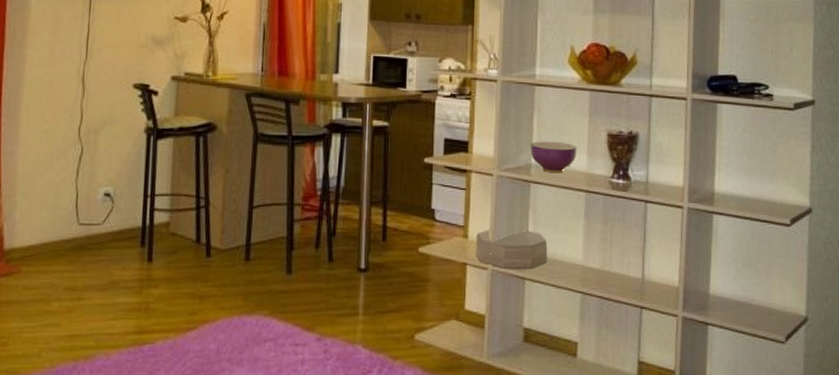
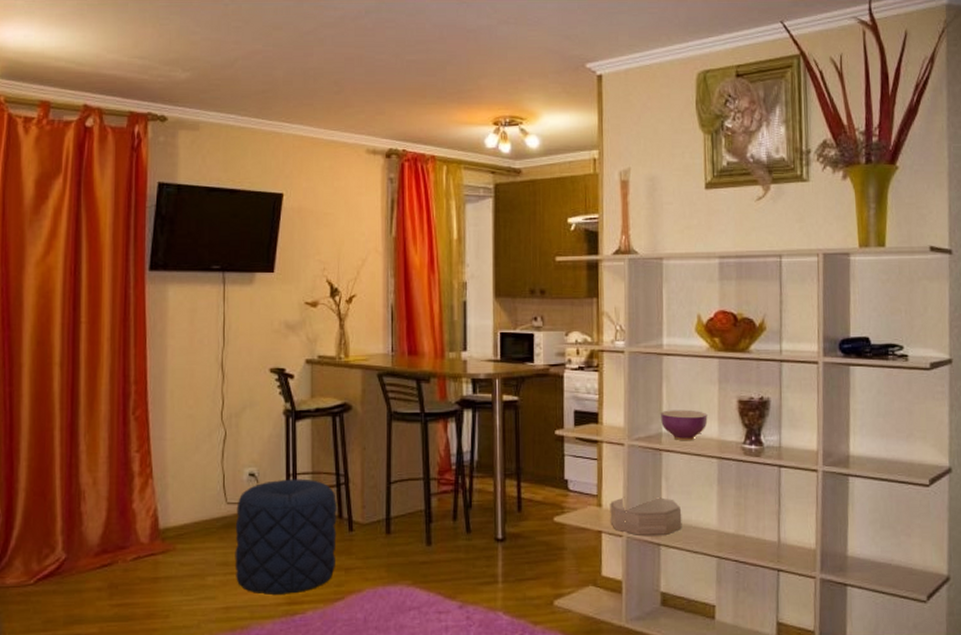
pouf: none [82,200,195,322] -> present [235,478,337,595]

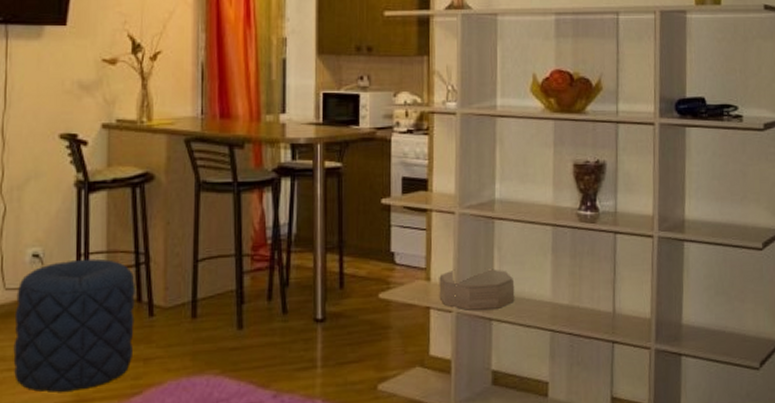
bowl: present [660,410,708,441] -> none [493,174,542,208]

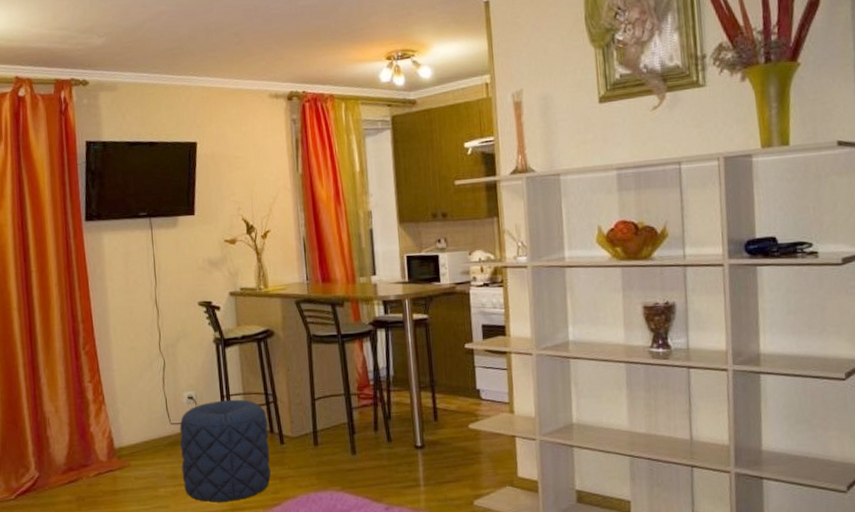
decorative box: present [439,268,515,310] -> none [522,401,594,438]

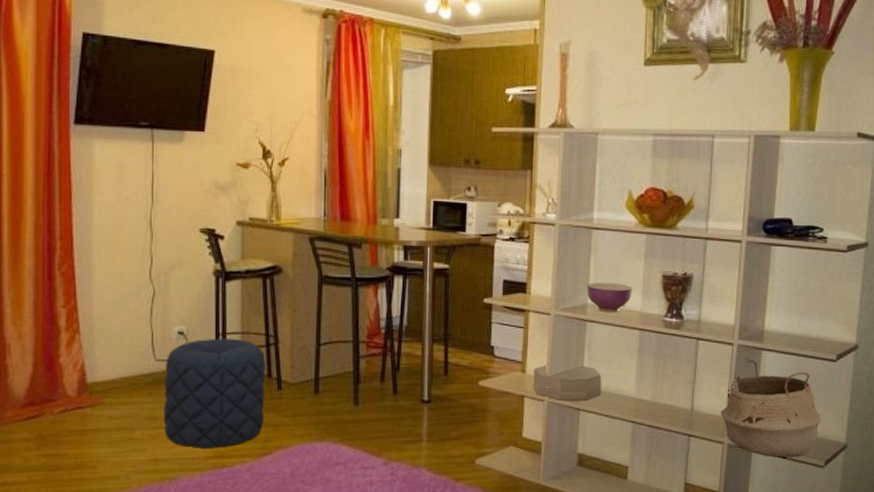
decorative box: none [522,401,594,438] -> present [533,364,602,400]
bowl: none [565,318,614,348] -> present [586,282,632,313]
woven basket: none [722,385,837,485] -> present [720,360,822,457]

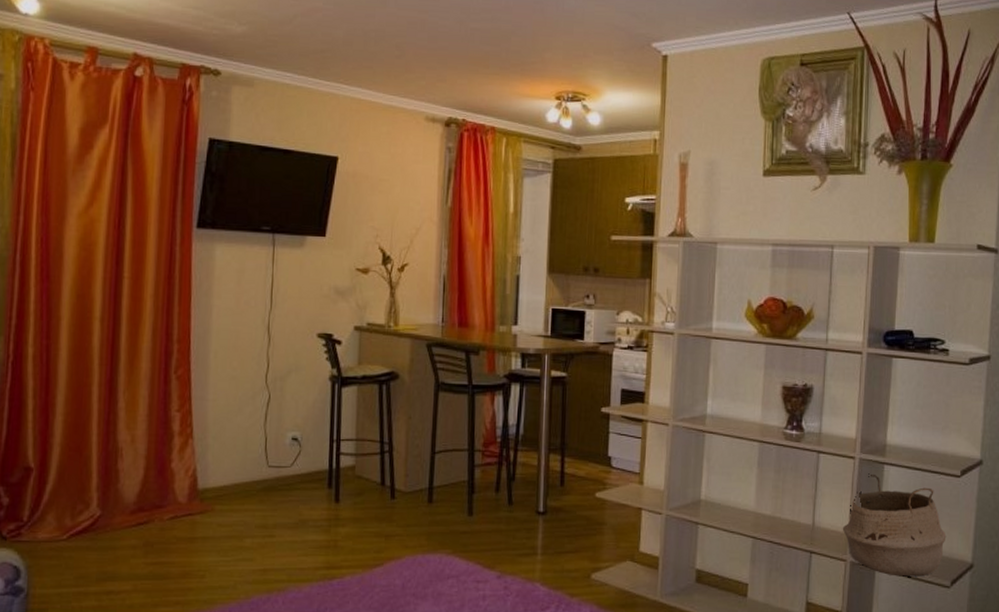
pouf: present [163,338,266,448] -> none [274,444,380,559]
decorative box: present [533,364,602,400] -> none [651,476,721,514]
bowl: present [586,282,632,313] -> none [705,392,752,424]

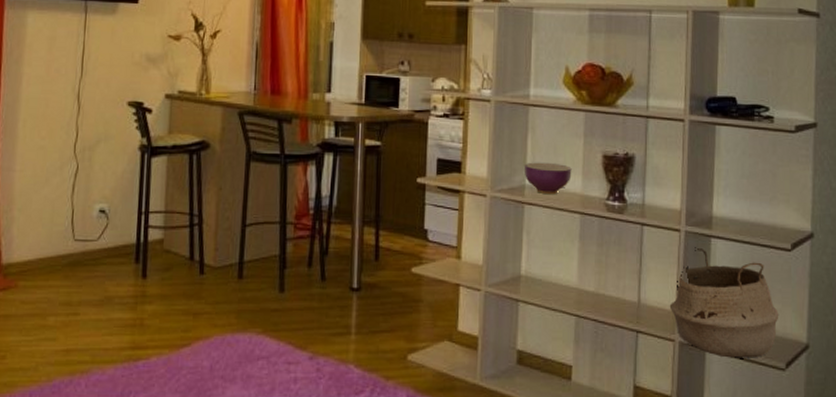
bowl: none [705,392,752,424] -> present [524,162,572,195]

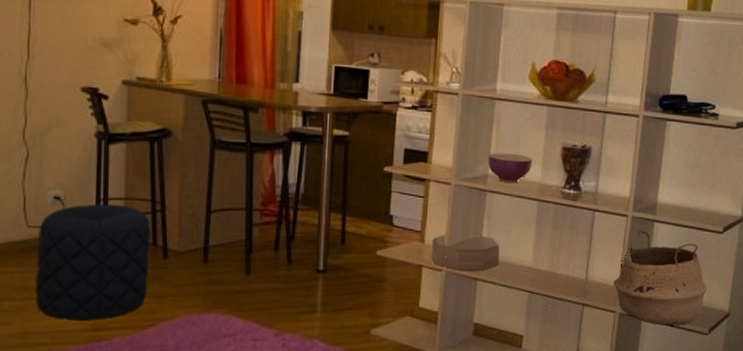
pouf: none [78,217,189,338] -> present [35,204,151,320]
decorative box: none [469,249,542,291] -> present [431,234,500,270]

